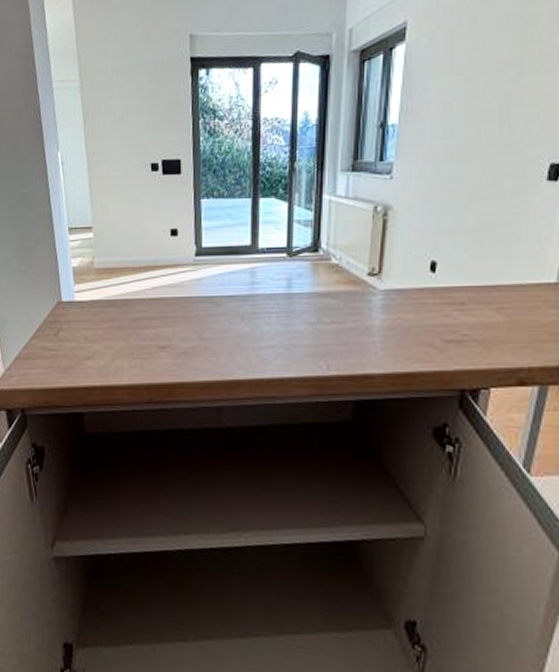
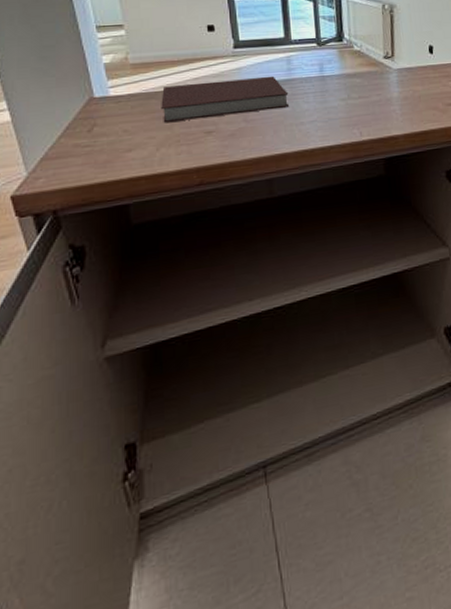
notebook: none [119,289,249,334] -> present [161,76,290,123]

